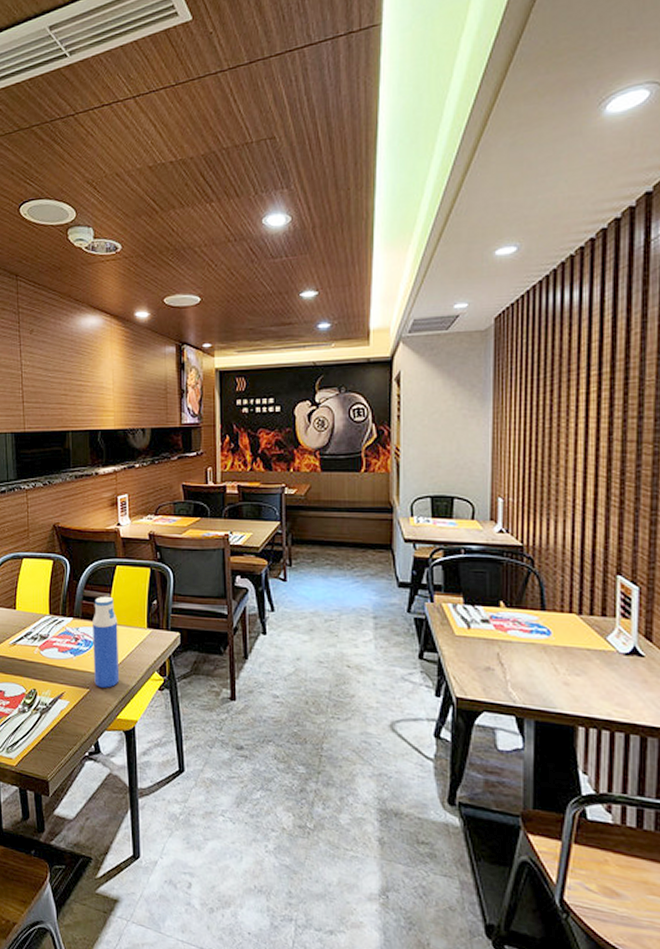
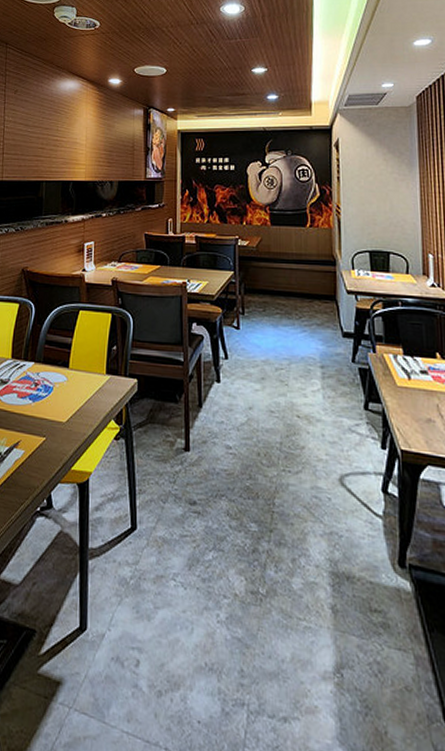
water bottle: present [93,596,120,688] -> none [51,340,78,437]

